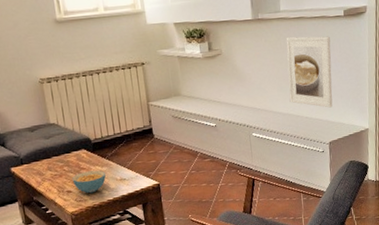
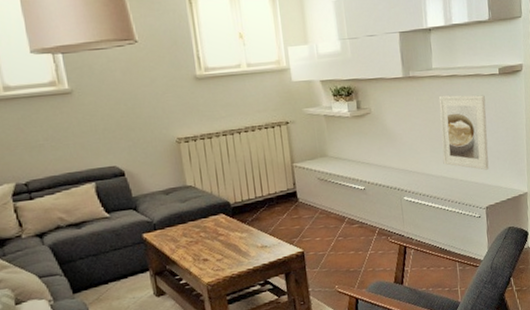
cereal bowl: present [72,170,106,194] -> none [209,236,246,262]

